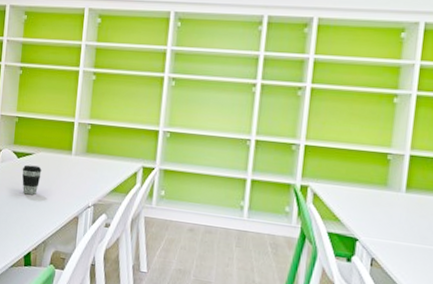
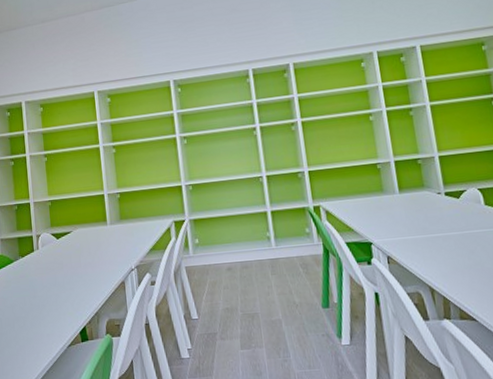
coffee cup: present [22,164,42,195] -> none [63,242,83,272]

